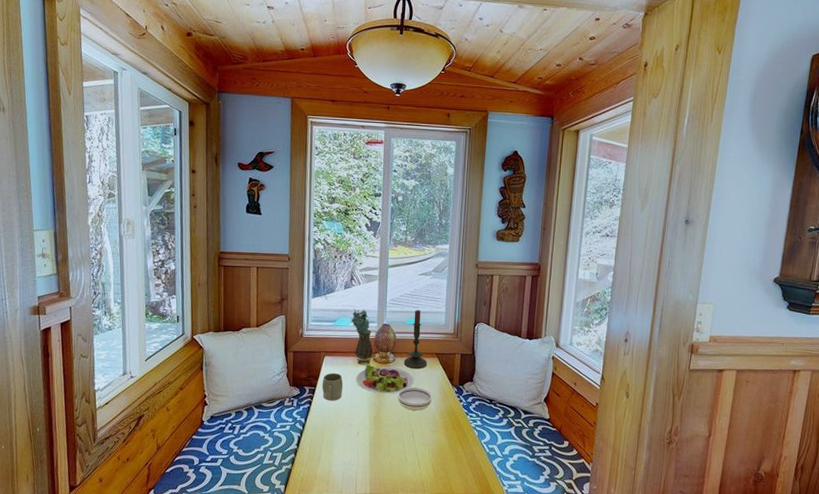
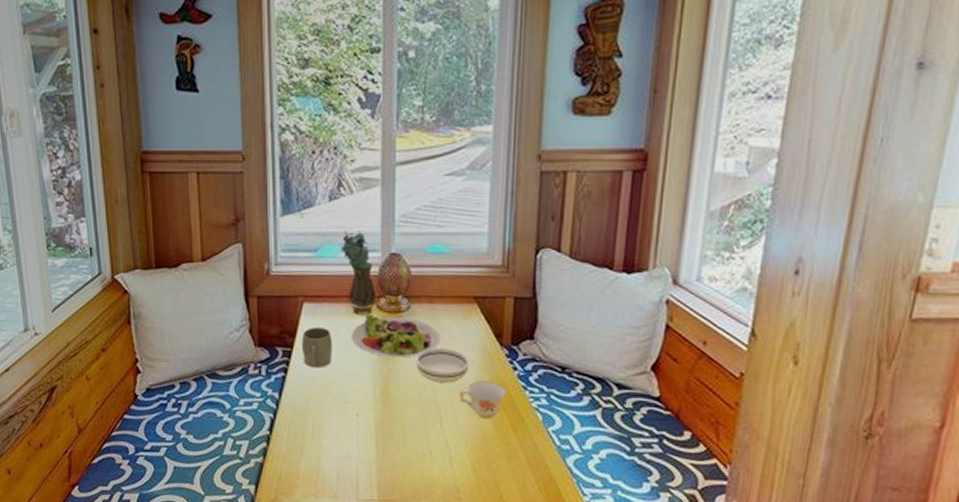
candle: present [403,308,427,369] -> none [423,228,461,321]
teacup: none [425,409,456,435] -> present [460,380,507,419]

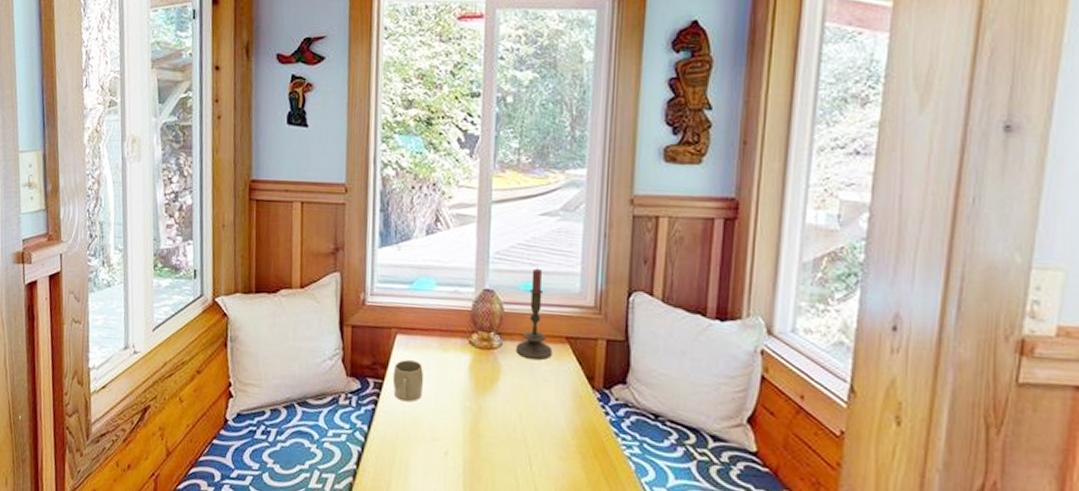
vase: present [342,230,376,316] -> none [436,264,469,351]
salad plate: present [352,315,441,358] -> none [443,350,532,396]
bowl: present [416,347,469,383] -> none [506,387,560,425]
candle: none [423,228,461,321] -> present [515,266,553,361]
teacup: present [460,380,507,419] -> none [550,424,599,466]

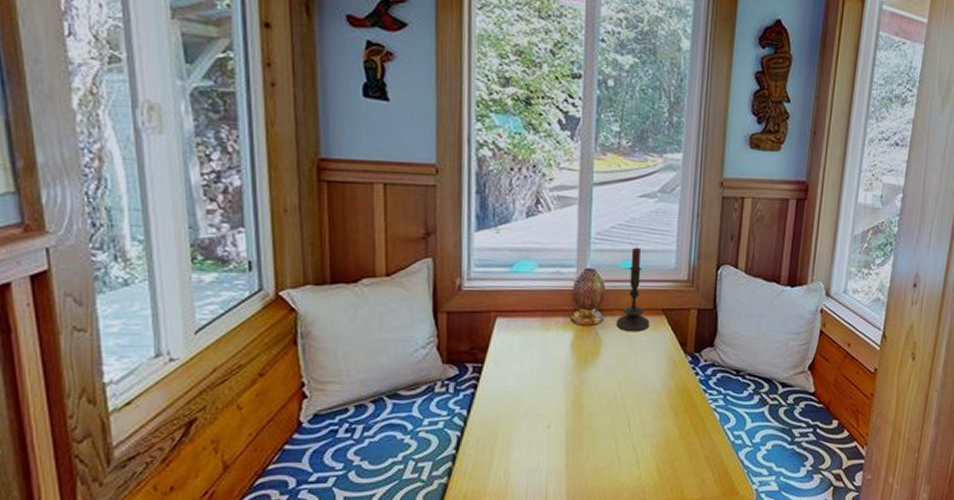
mug: present [392,360,424,402] -> none [493,342,526,383]

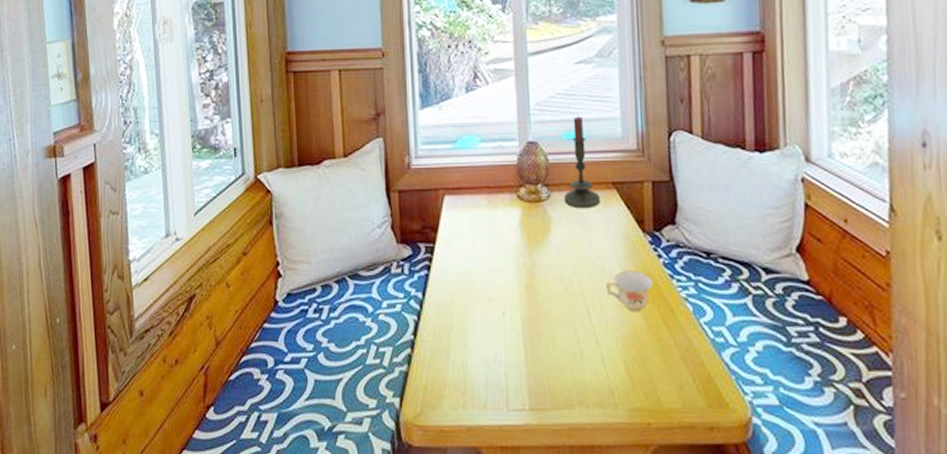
teacup: none [647,386,690,422] -> present [606,270,654,312]

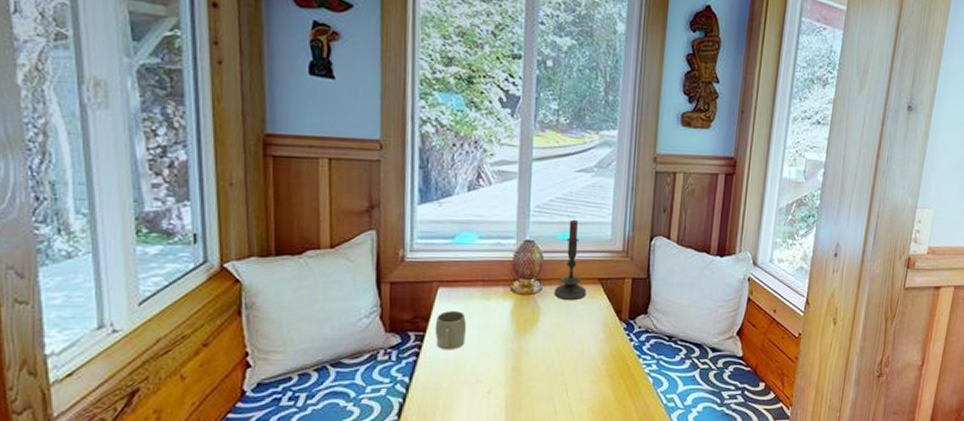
mug: none [443,221,476,264] -> present [434,311,467,350]
teacup: present [606,270,654,312] -> none [583,352,624,386]

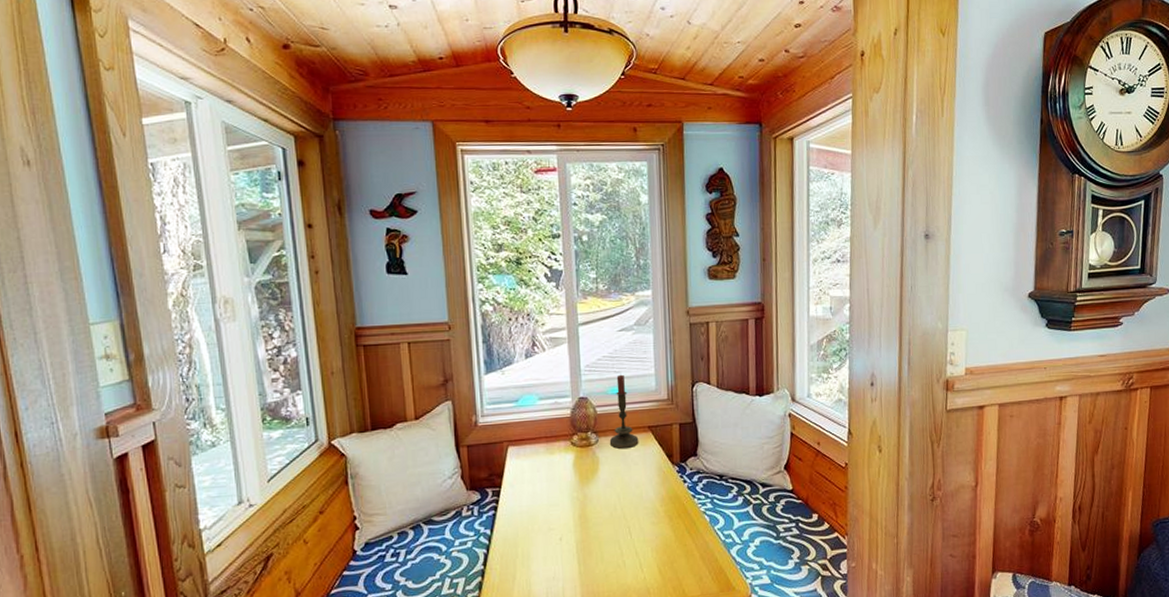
mug: present [434,311,467,350] -> none [508,467,536,503]

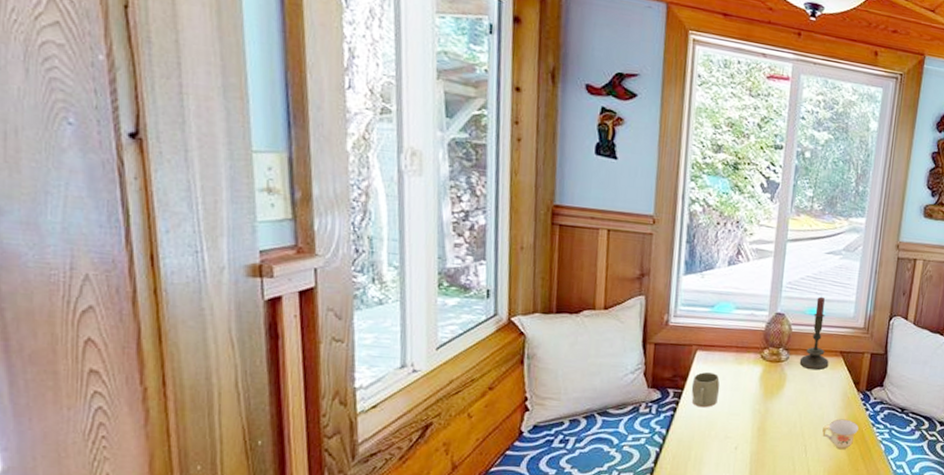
mug: none [508,467,536,503] -> present [691,372,720,408]
teacup: none [643,494,681,527] -> present [822,419,860,450]

